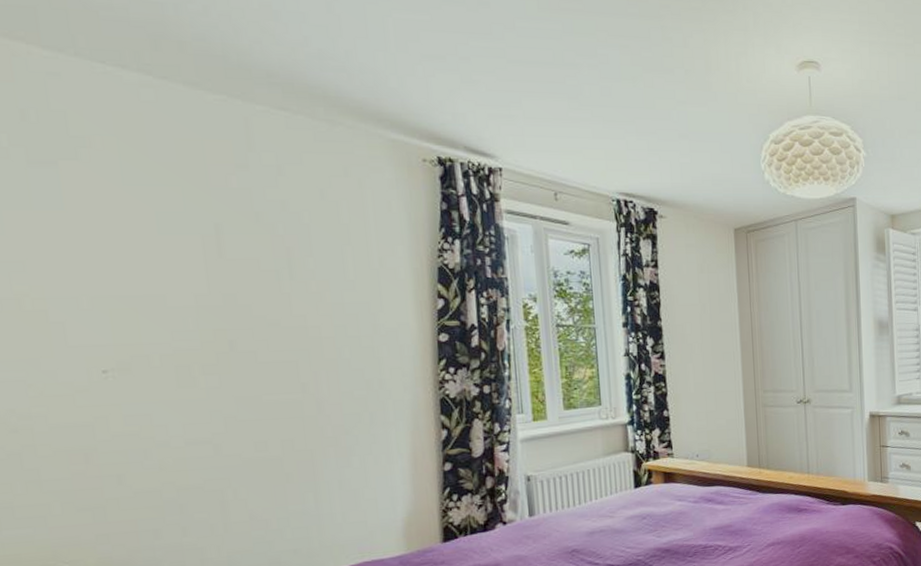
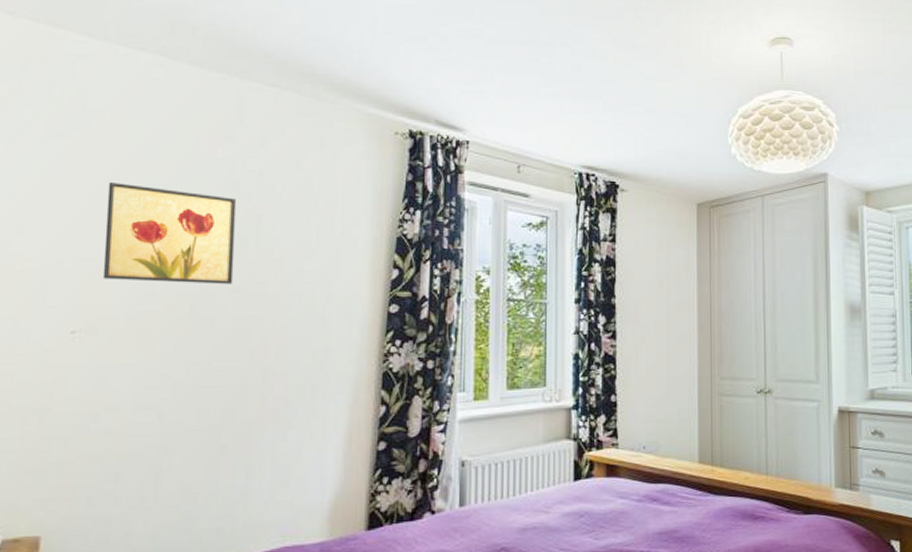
wall art: none [113,215,271,319] -> present [102,183,237,284]

